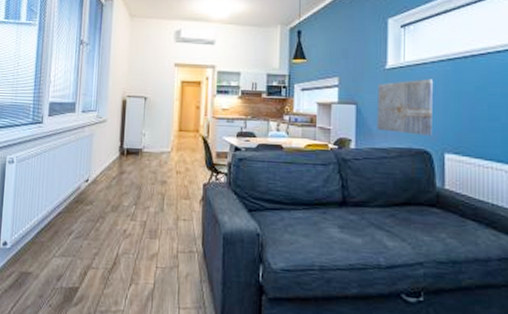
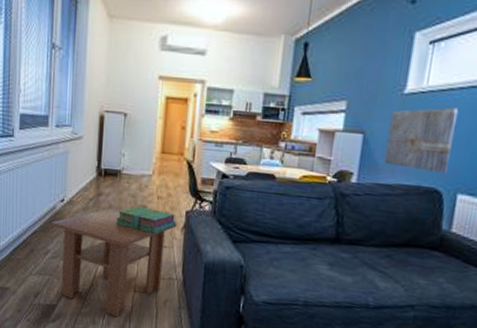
coffee table: none [75,185,196,296] -> present [50,208,177,318]
stack of books: none [138,181,194,208] -> present [116,206,176,234]

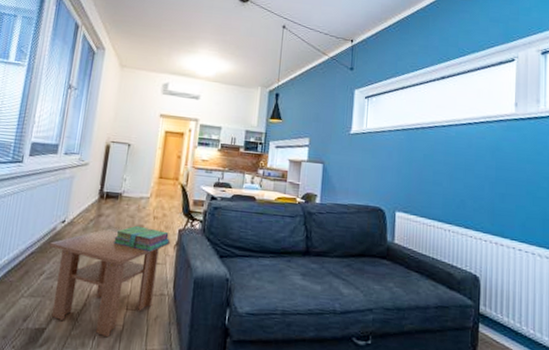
wall art: present [384,107,459,174] -> none [340,145,390,195]

